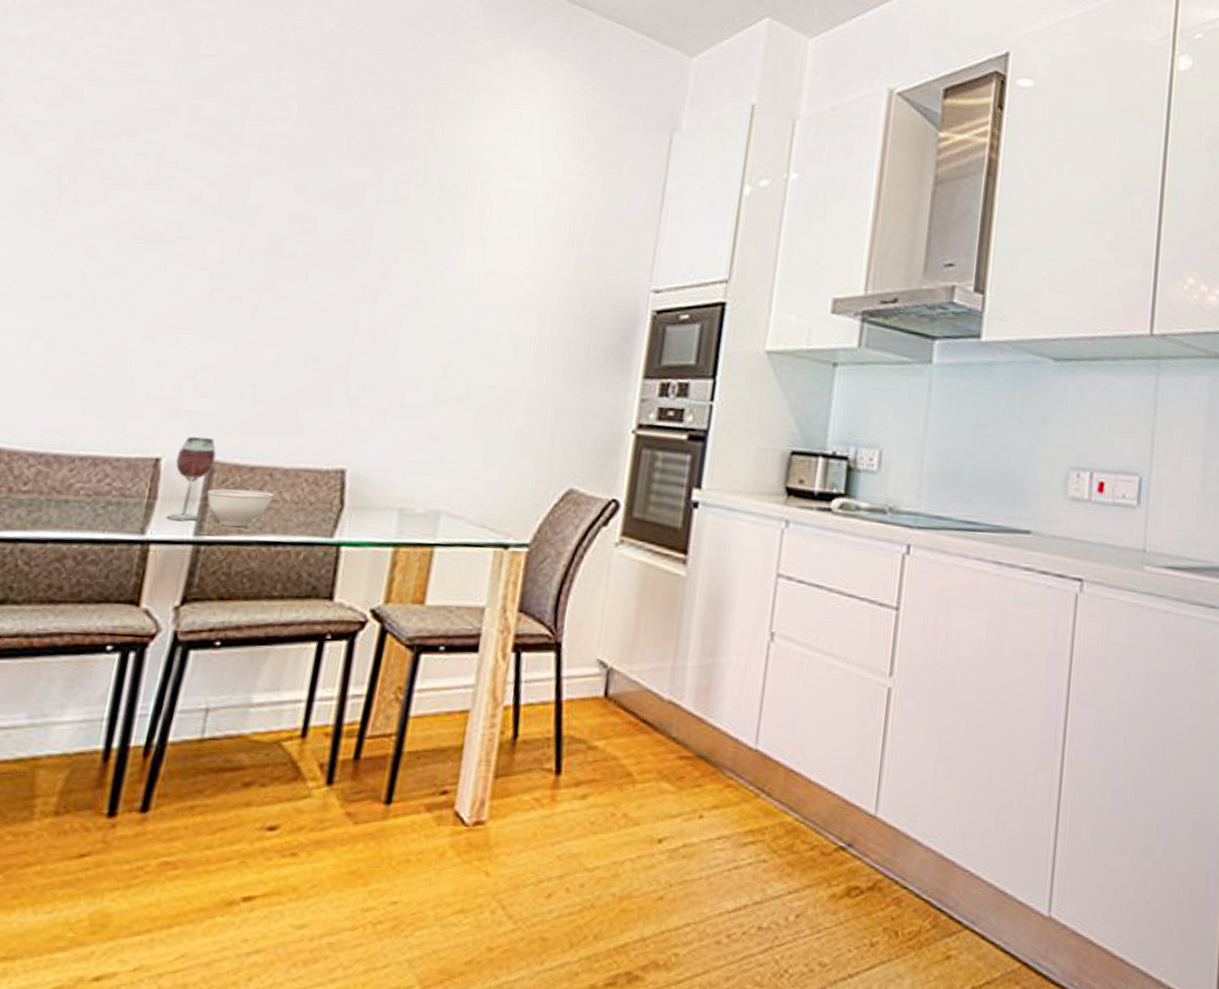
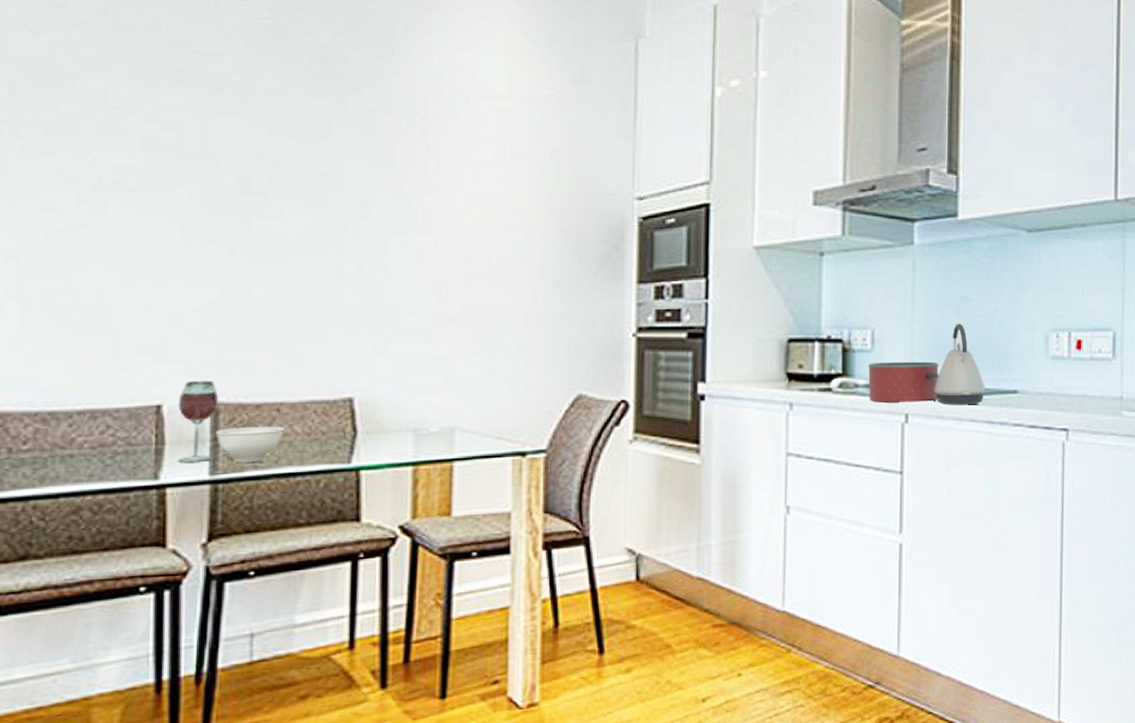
cooking pot: none [870,485,948,534] -> present [868,361,939,403]
kettle: none [940,451,996,542] -> present [934,323,985,406]

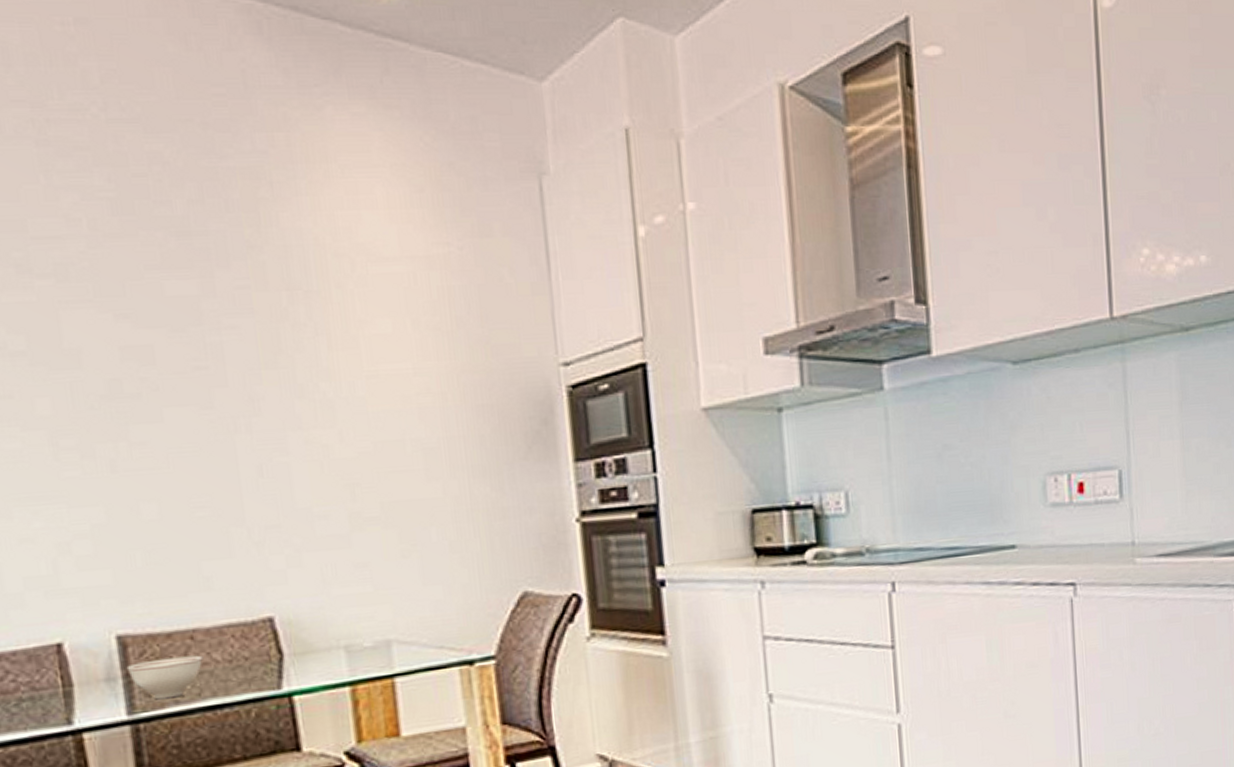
wineglass: present [178,381,219,462] -> none [79,612,127,704]
cooking pot: present [868,361,939,403] -> none [845,521,926,572]
kettle: present [934,323,985,406] -> none [921,475,979,569]

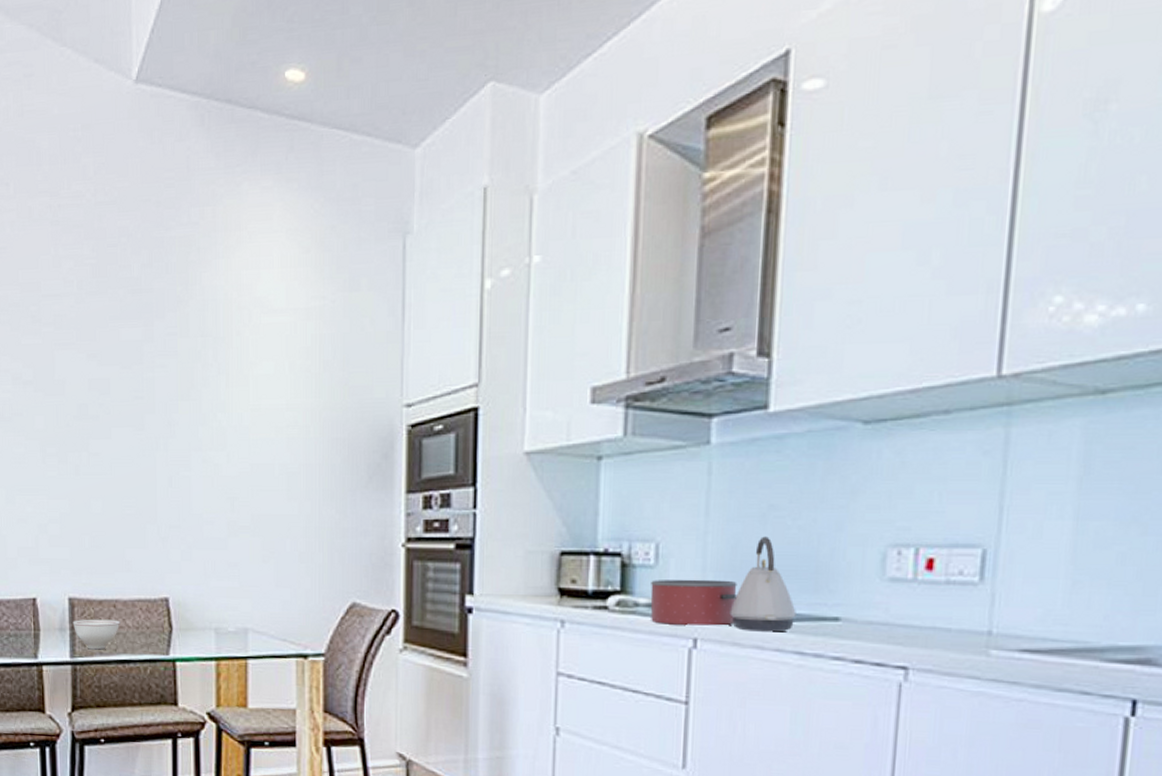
cooking pot: none [845,521,926,572] -> present [650,579,737,626]
kettle: none [921,475,979,569] -> present [729,536,796,632]

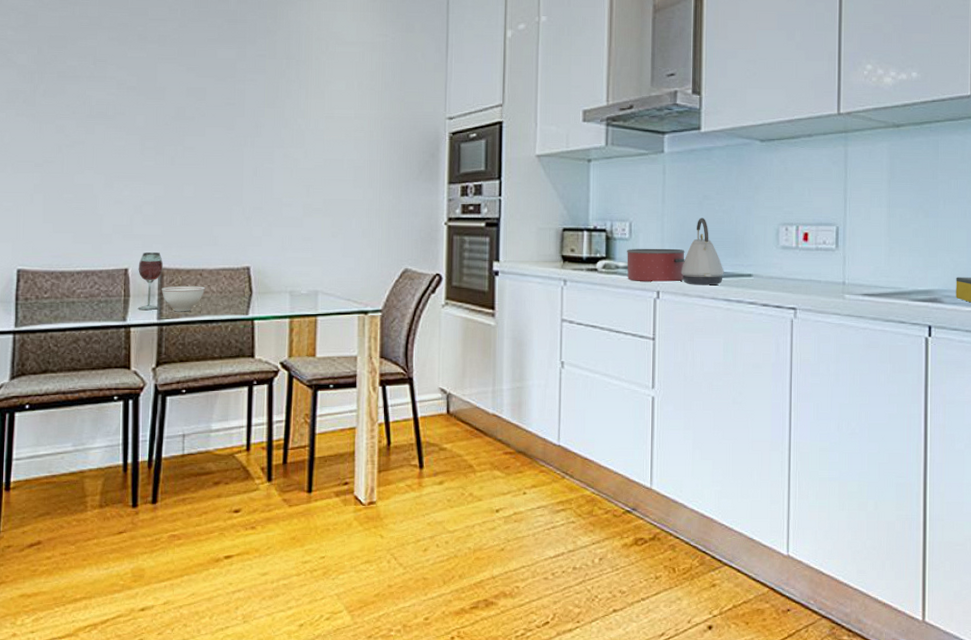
wineglass: none [47,579,74,646] -> present [138,252,164,310]

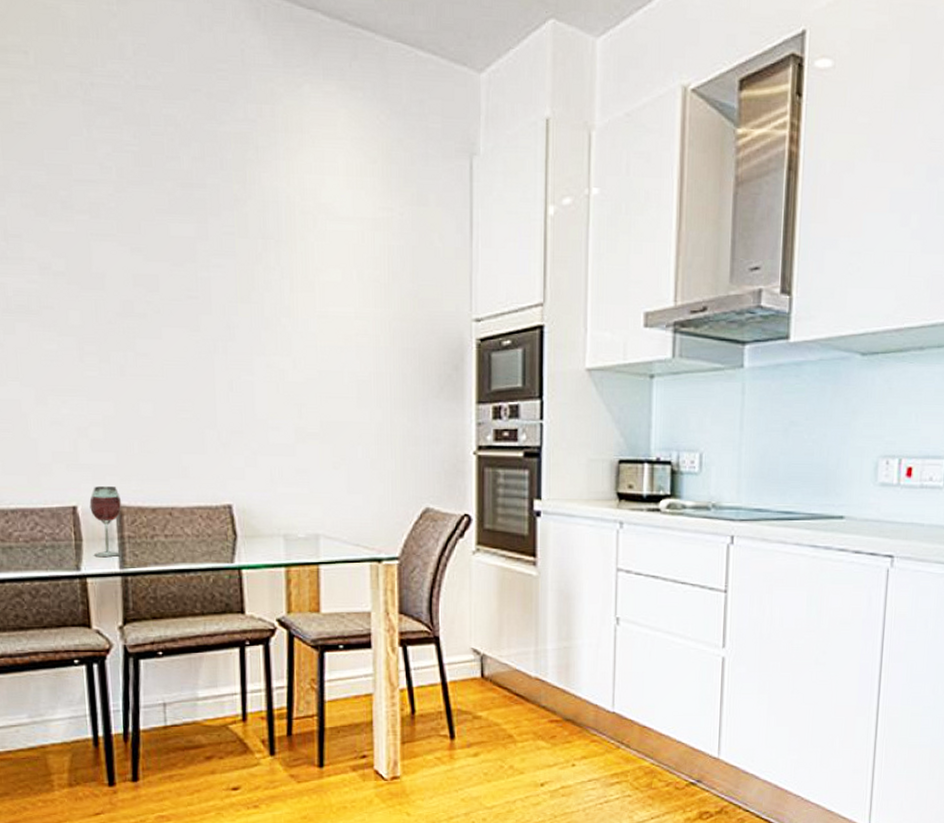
bowl: present [161,286,206,312] -> none [121,527,178,560]
cooking pot: present [627,248,685,282] -> none [695,484,766,525]
kettle: present [681,218,724,286] -> none [759,448,811,529]

